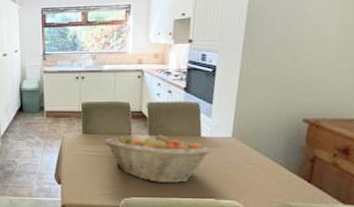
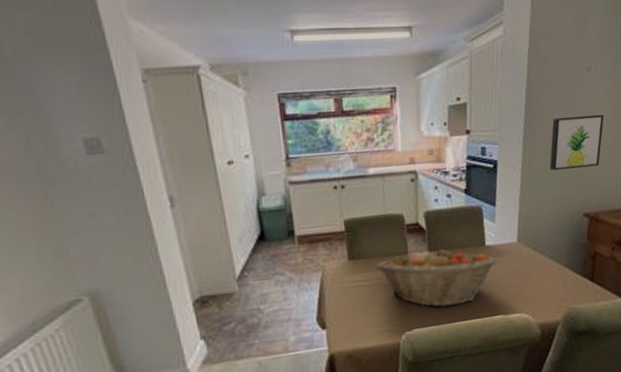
wall art: none [268,30,329,79] -> present [549,114,604,171]

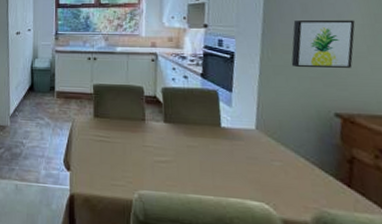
fruit basket: present [376,249,497,307] -> none [116,121,233,178]

